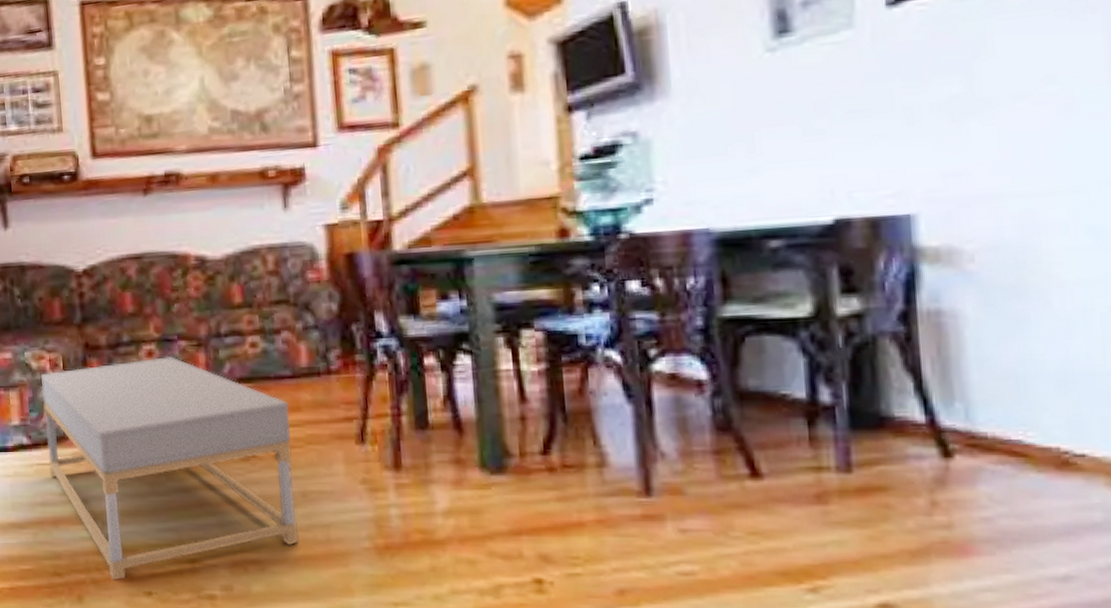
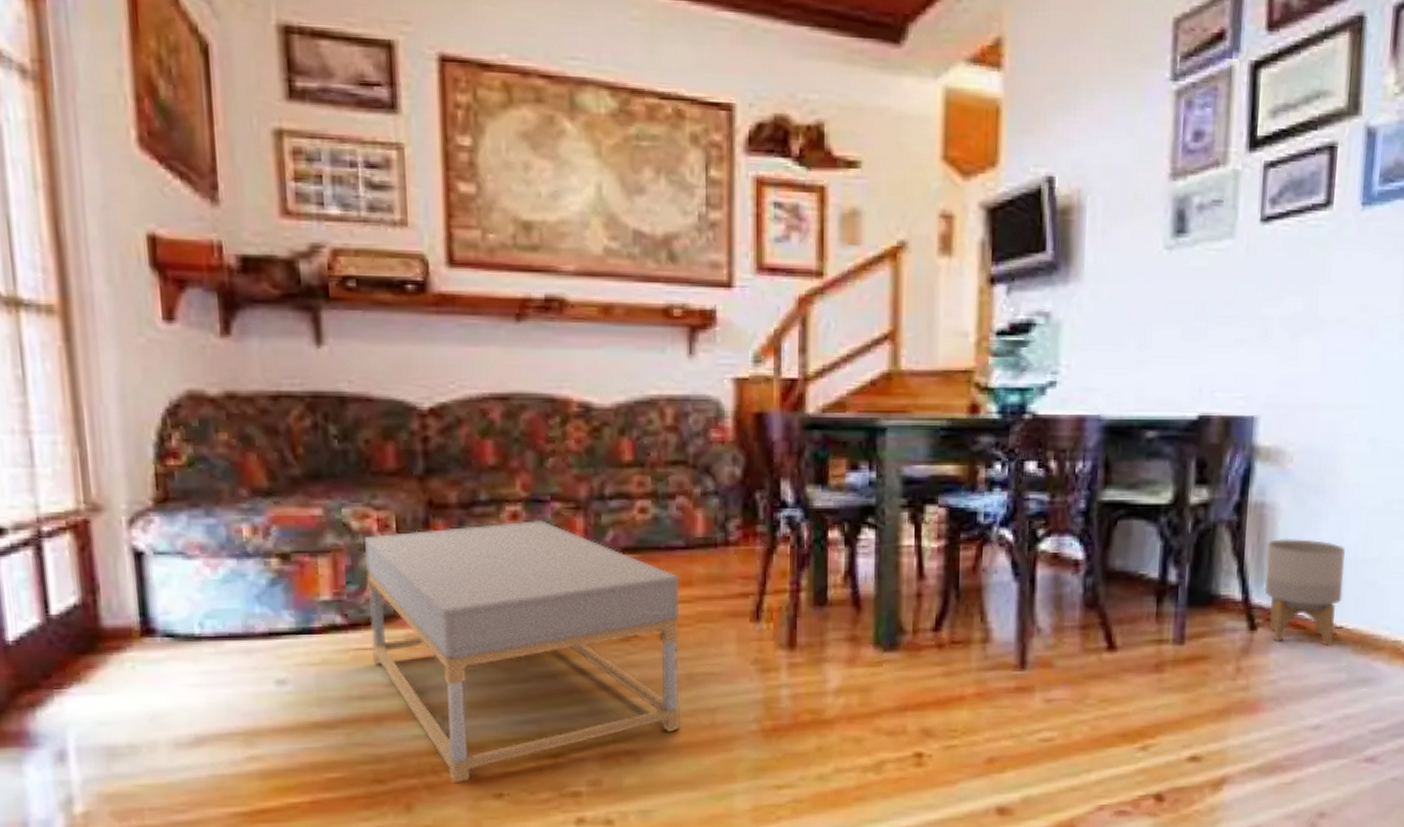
planter: none [951,349,1079,480] -> present [1264,538,1345,647]

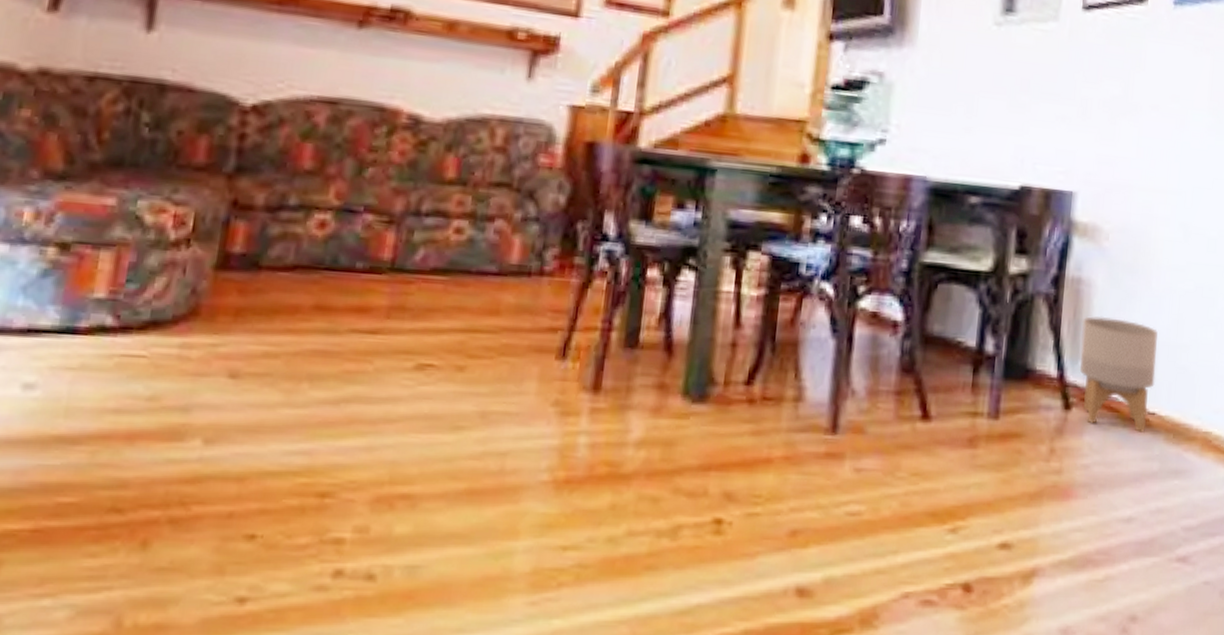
coffee table: present [363,520,680,784] -> none [138,230,487,520]

